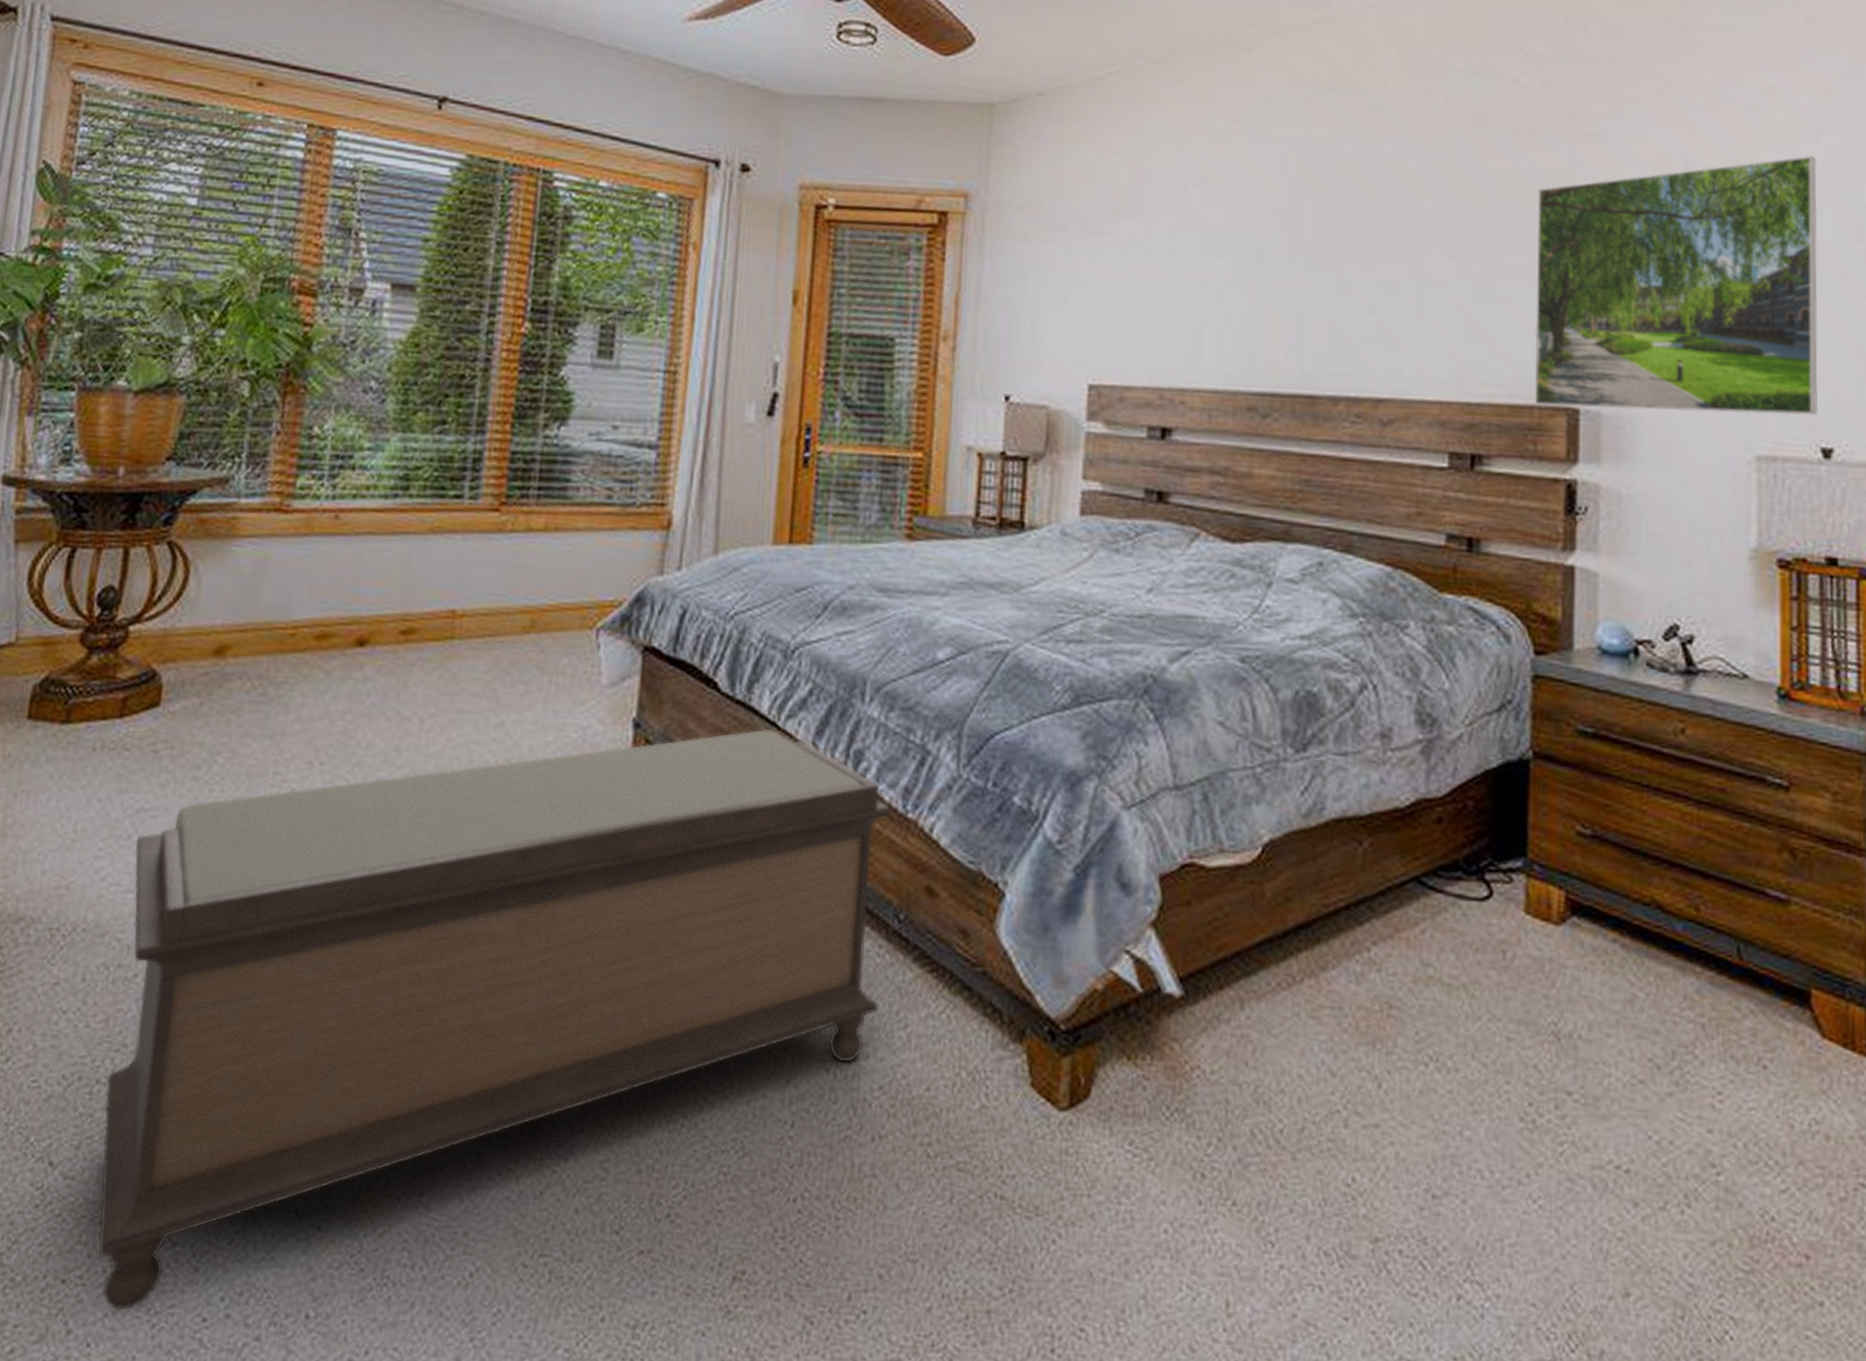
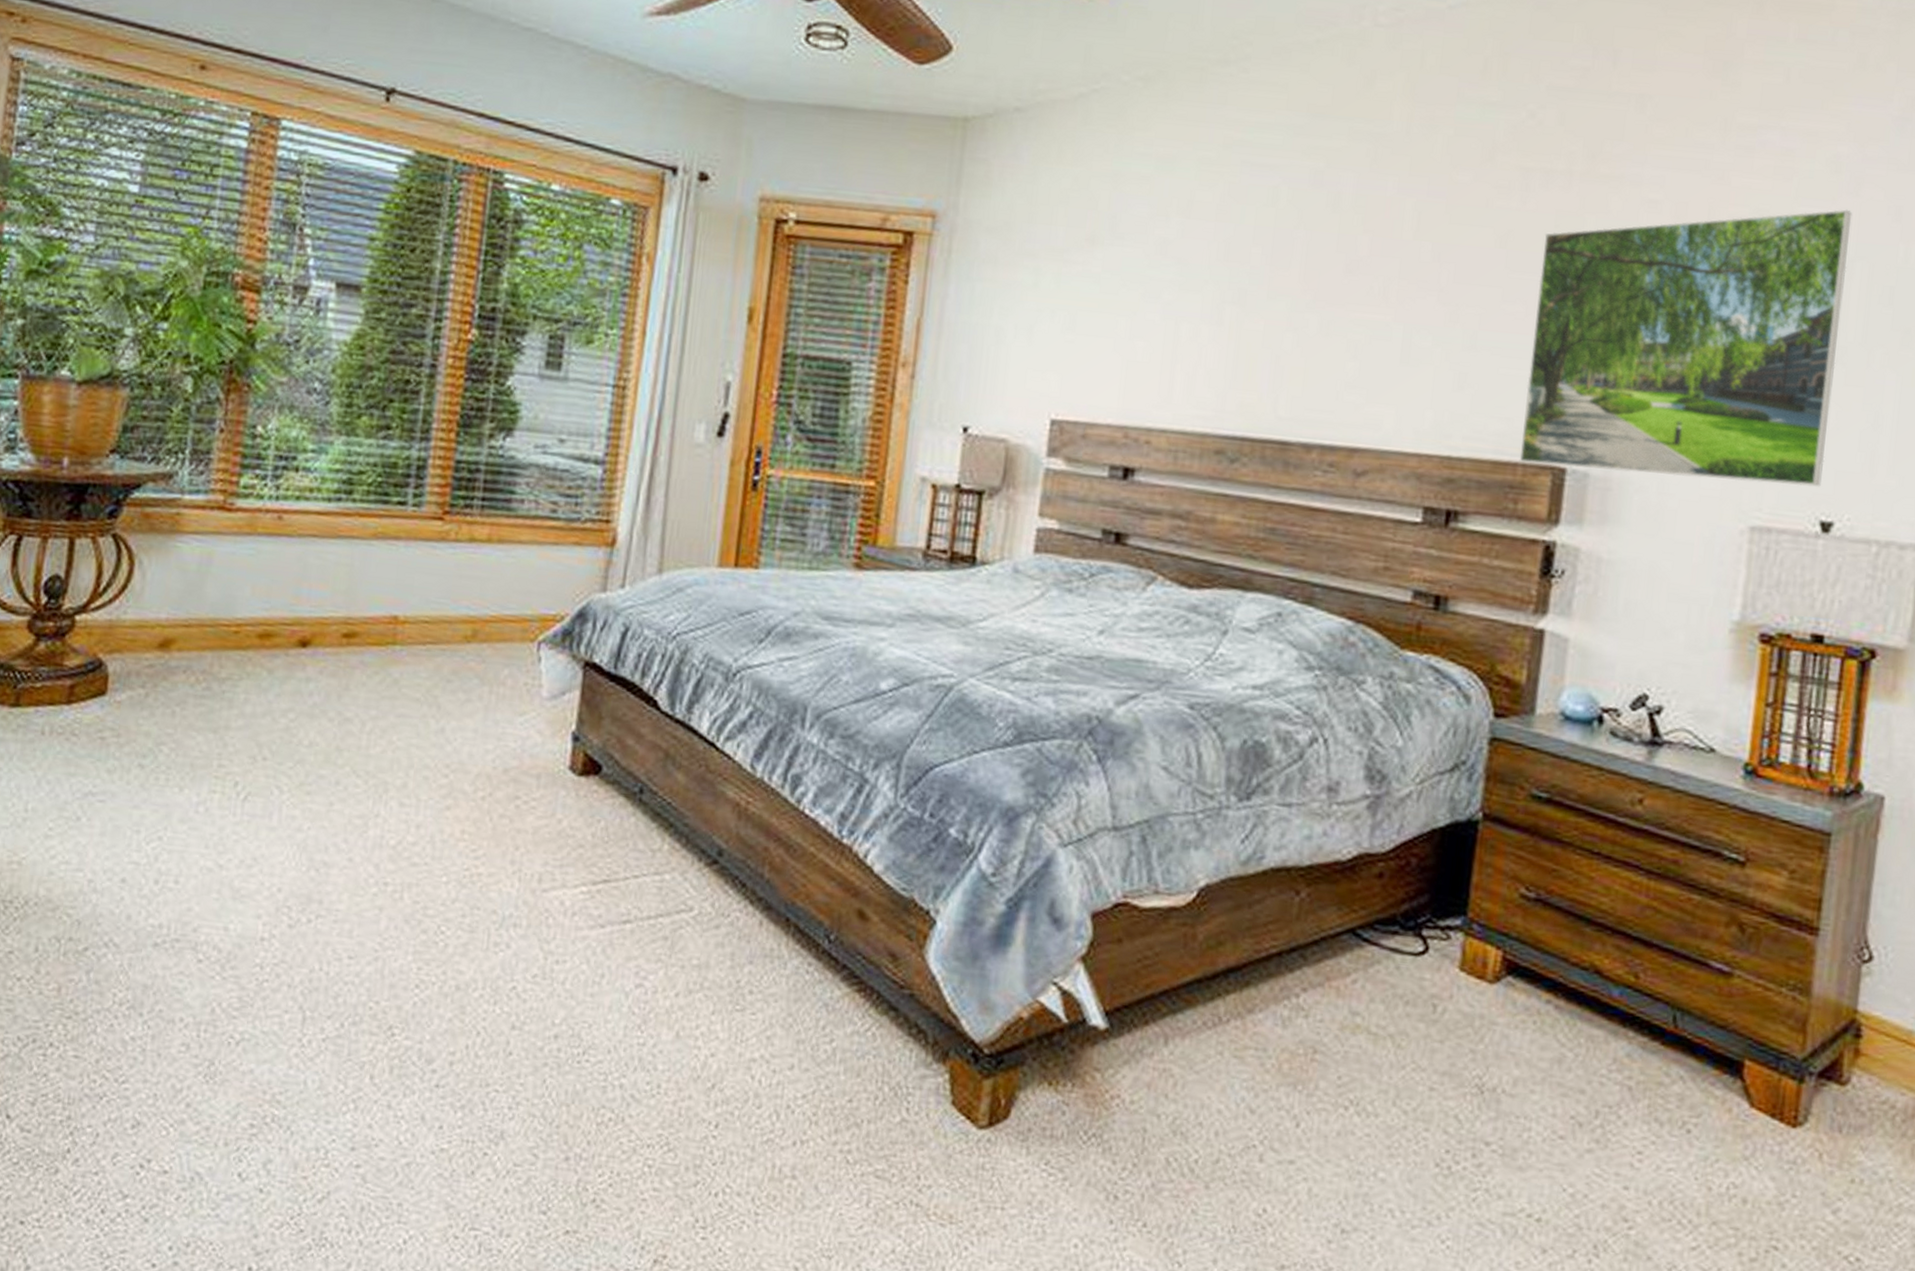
bench: present [98,729,892,1310] -> none [54,749,827,1252]

